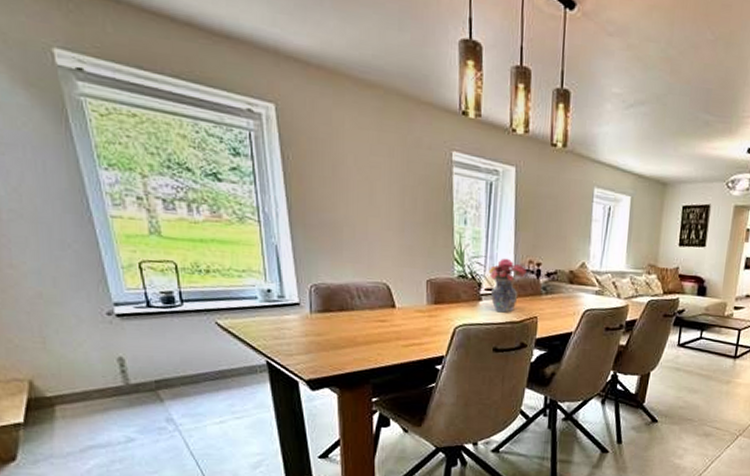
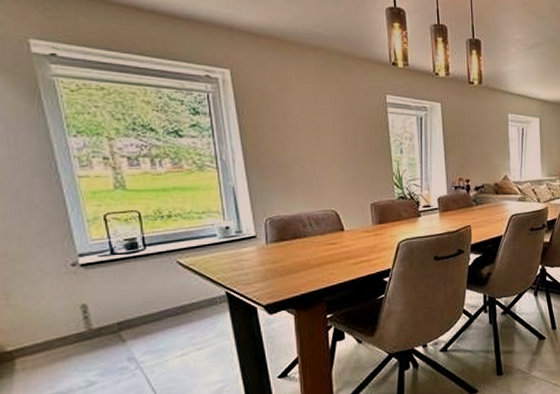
flower arrangement: present [488,258,527,314] -> none [424,178,458,226]

